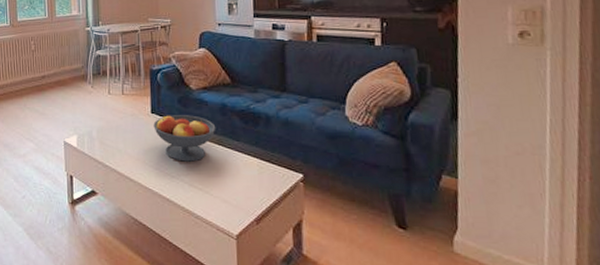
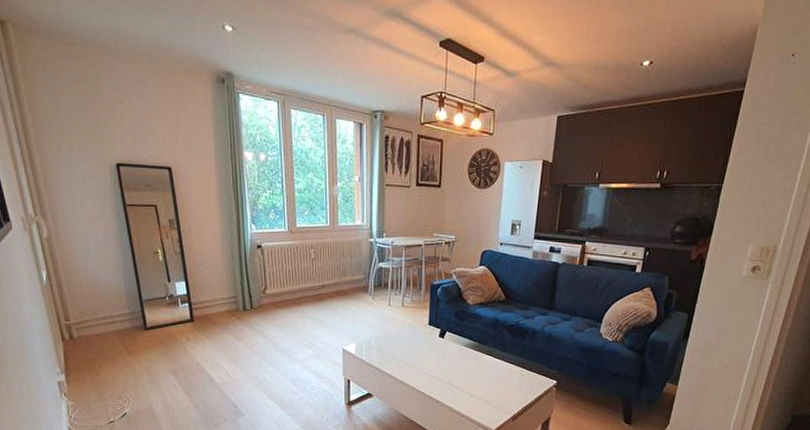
fruit bowl: present [153,115,216,162] -> none [430,327,487,369]

